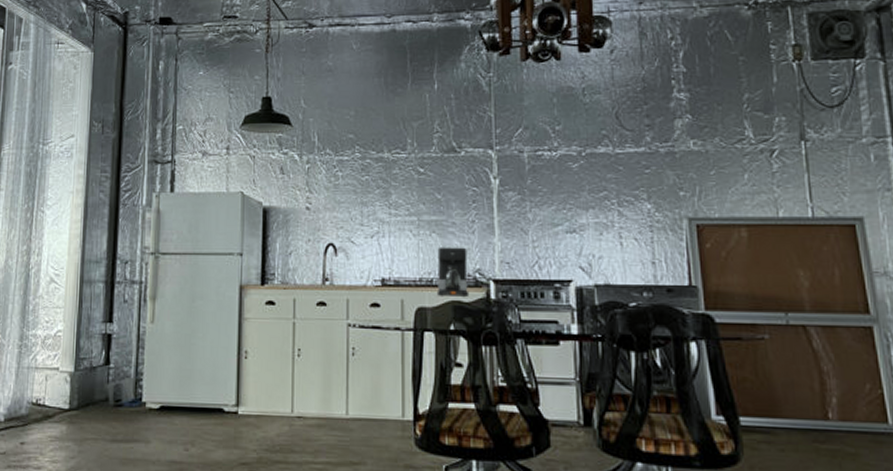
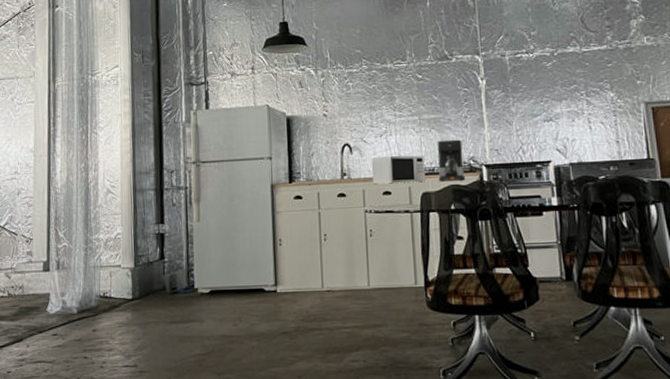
microwave: none [358,260,422,295] -> present [371,155,426,185]

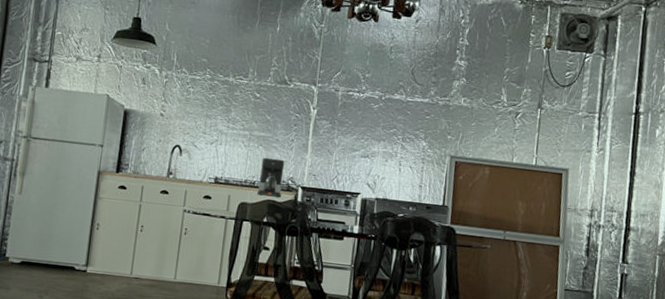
microwave: present [371,155,426,185] -> none [195,162,248,193]

